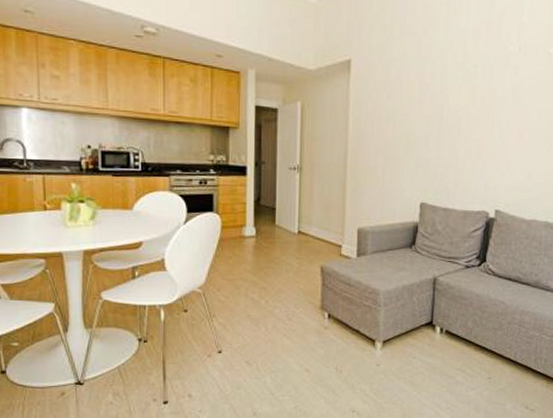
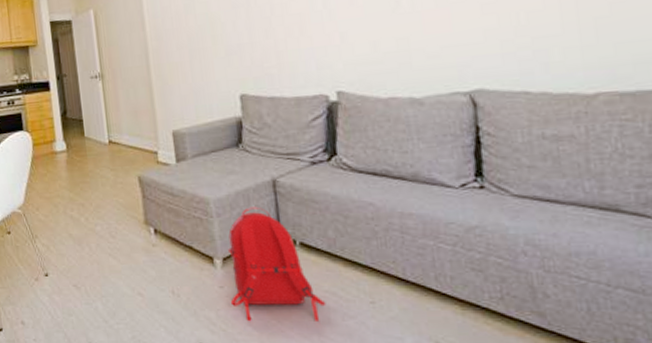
backpack: none [383,299,457,393] -> present [227,206,326,322]

